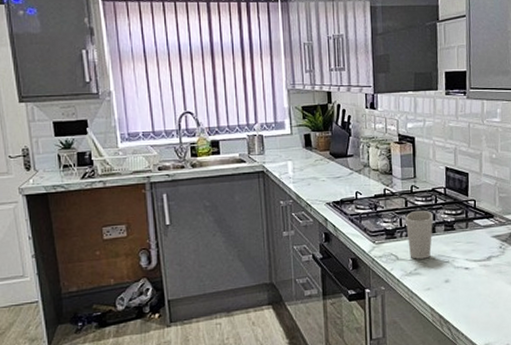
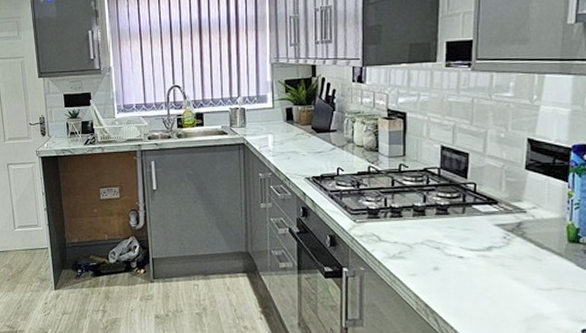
cup: present [405,210,434,259] -> none [391,190,424,243]

